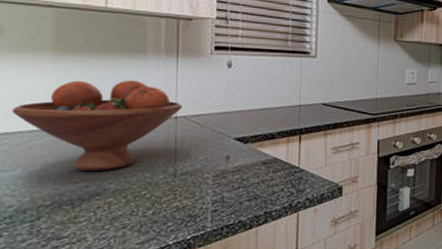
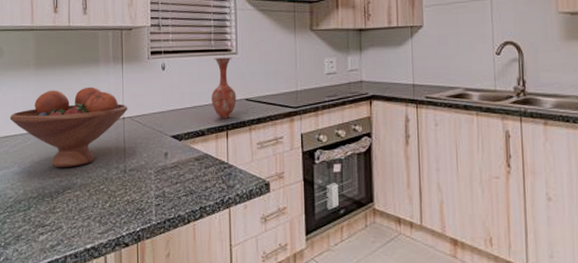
vase: none [284,59,313,123] -> present [212,57,237,119]

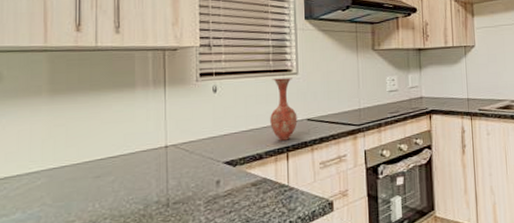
fruit bowl: present [10,87,128,168] -> none [11,113,172,209]

